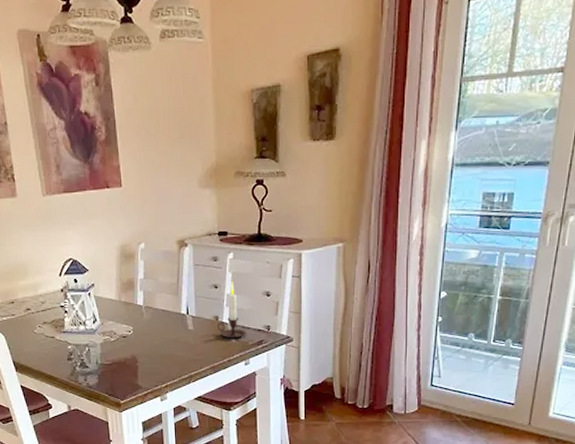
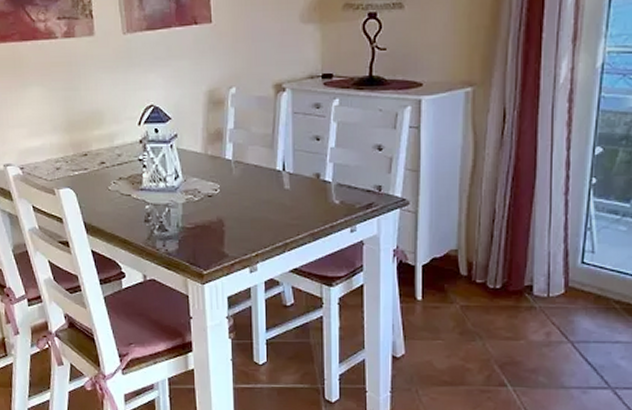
candle: present [217,281,246,339] -> none [319,132,353,201]

